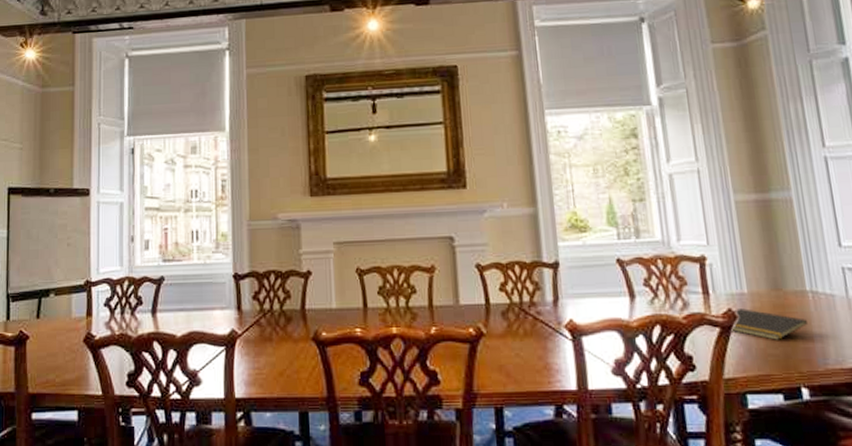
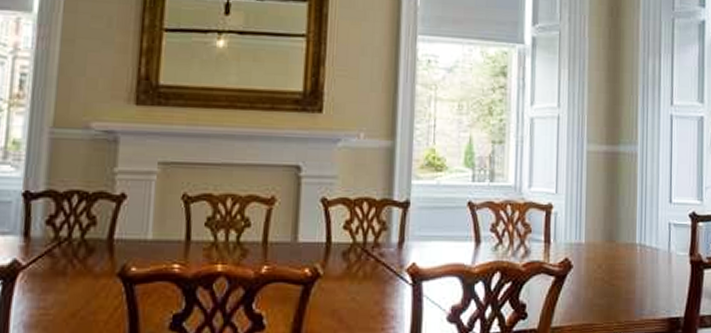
notepad: present [730,308,807,340] -> none [564,258,632,291]

